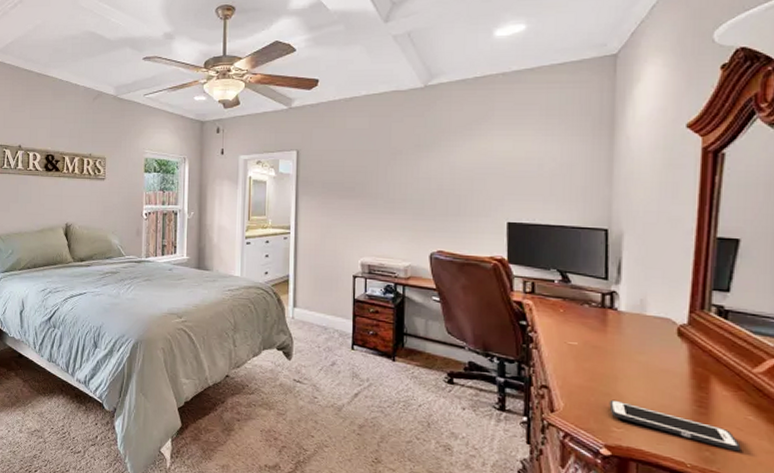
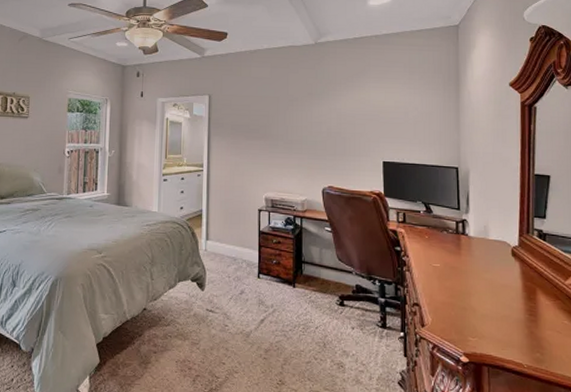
cell phone: present [609,399,741,452] -> none [465,313,561,352]

